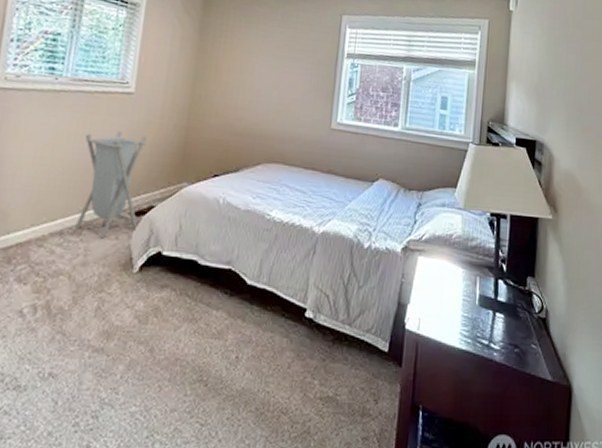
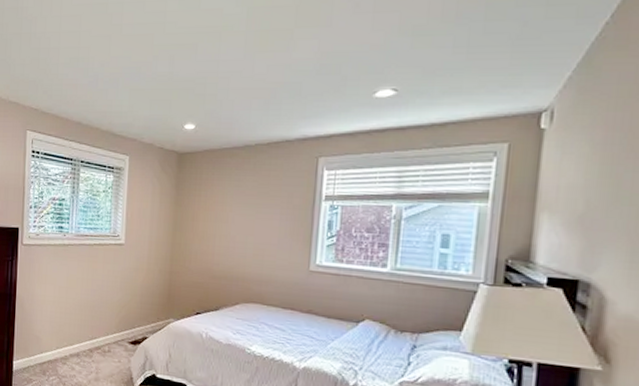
laundry hamper: present [74,132,147,239] -> none [87,277,137,361]

